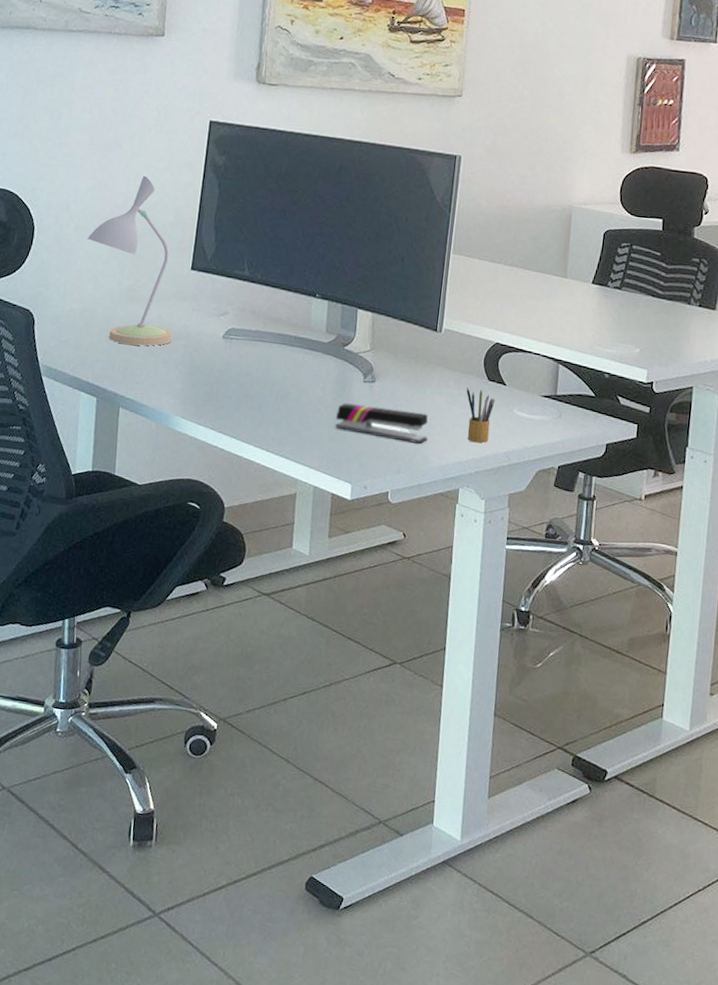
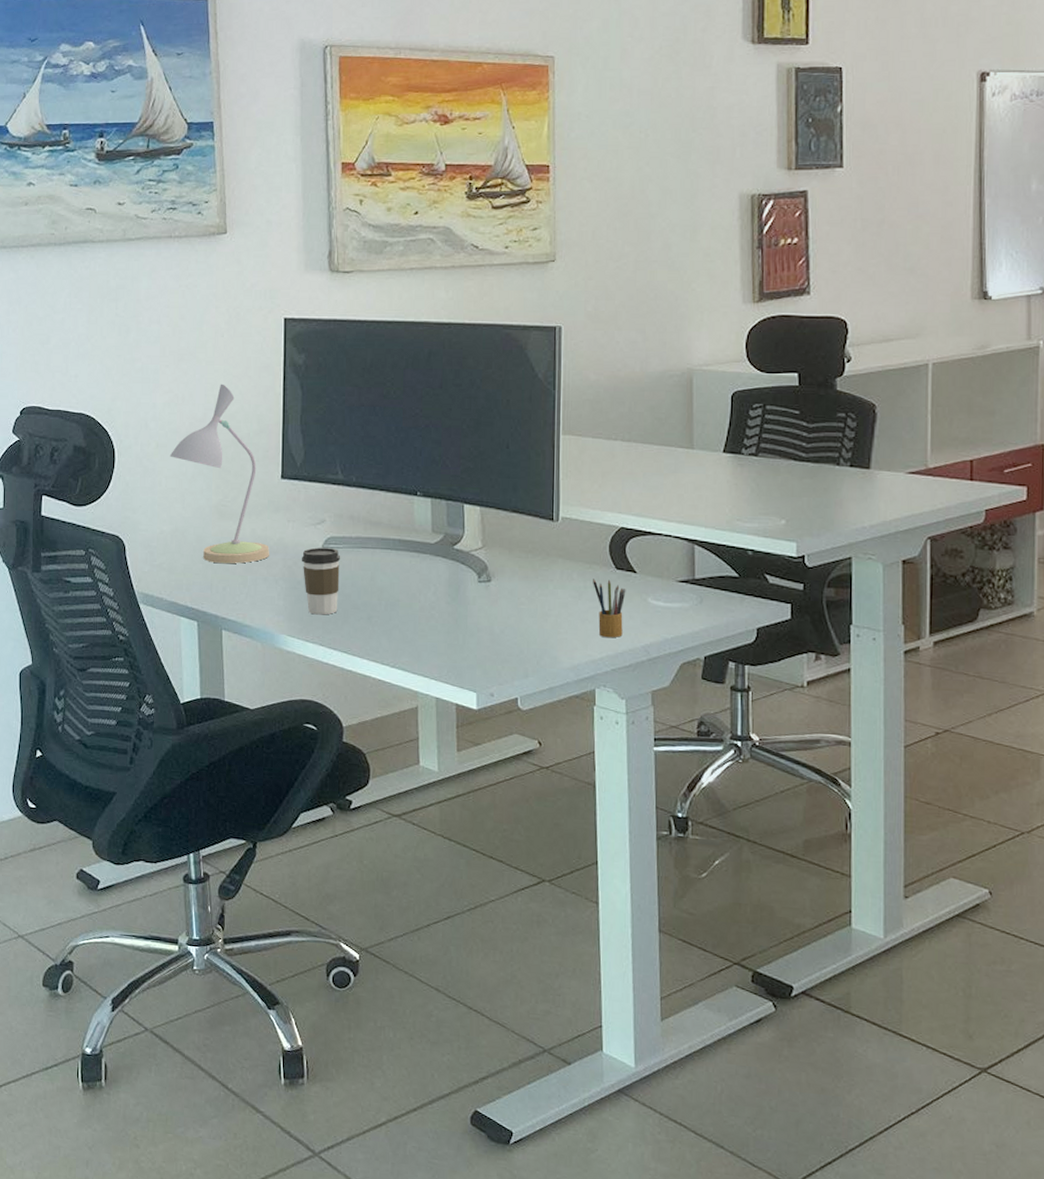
coffee cup: none [202,337,239,401] -> present [302,547,341,615]
stapler: present [335,403,428,444] -> none [451,606,555,644]

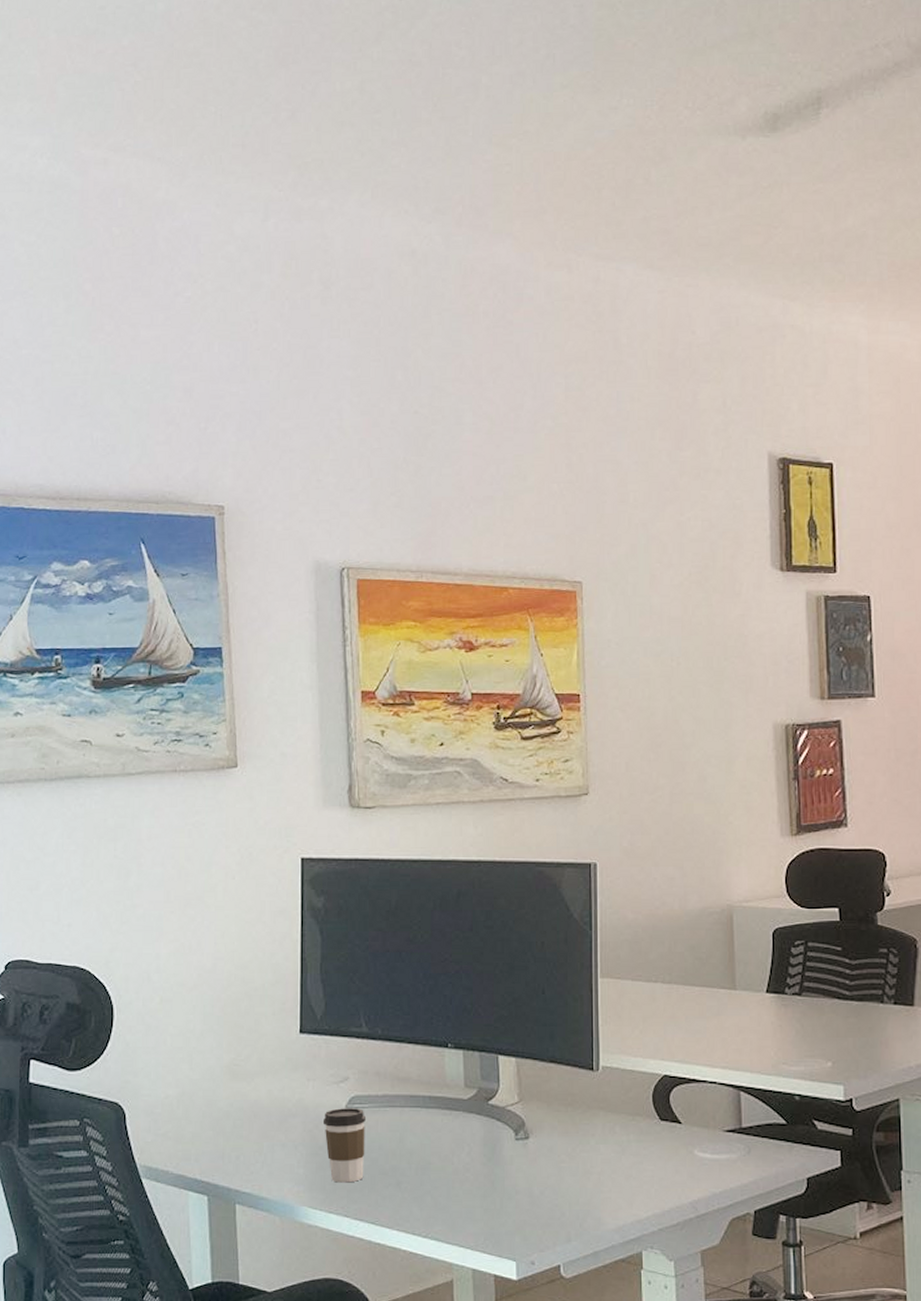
desk lamp: present [169,384,269,564] -> none [175,930,287,1130]
pencil box: present [593,579,626,638] -> none [636,1131,671,1195]

